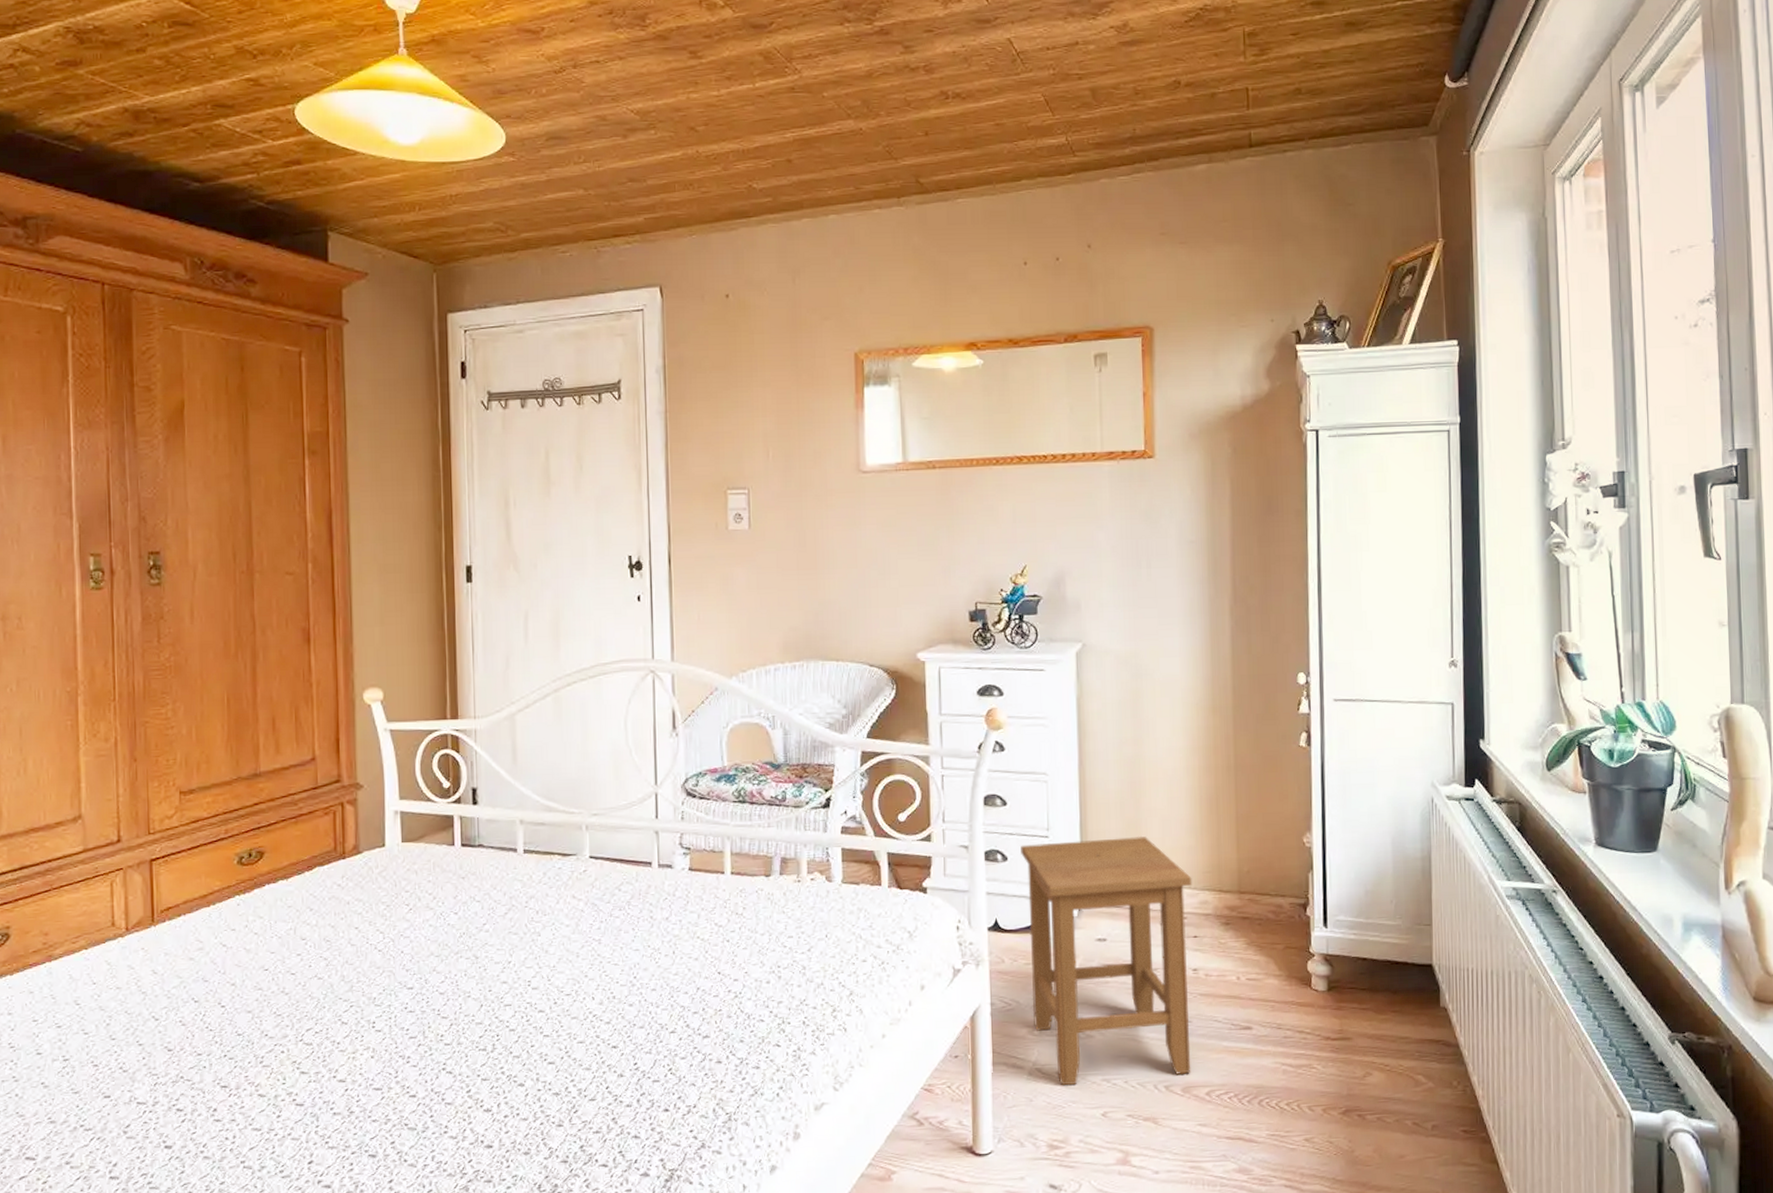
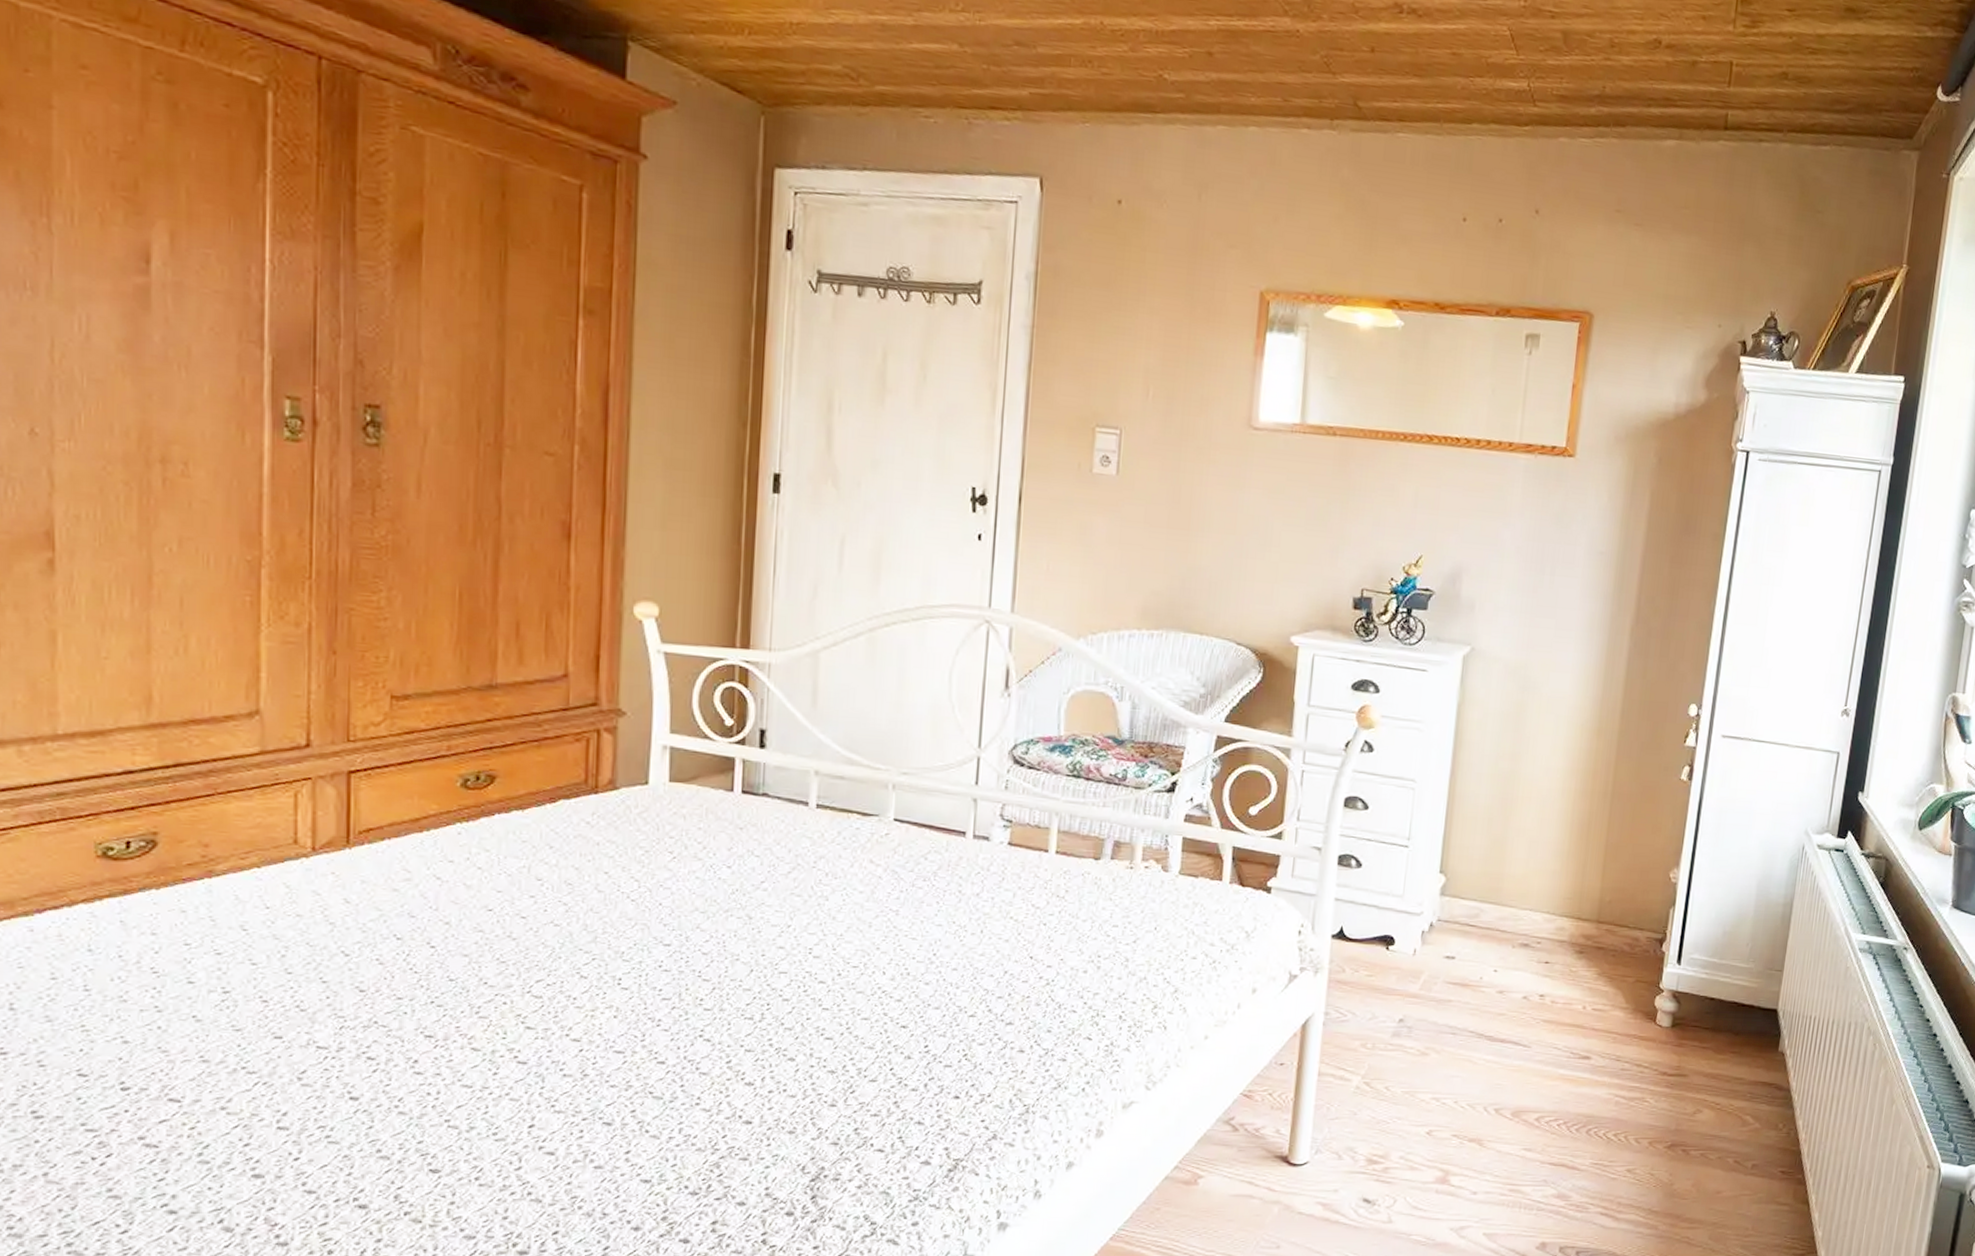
stool: present [1021,836,1192,1086] -> none [1368,852,1552,1102]

